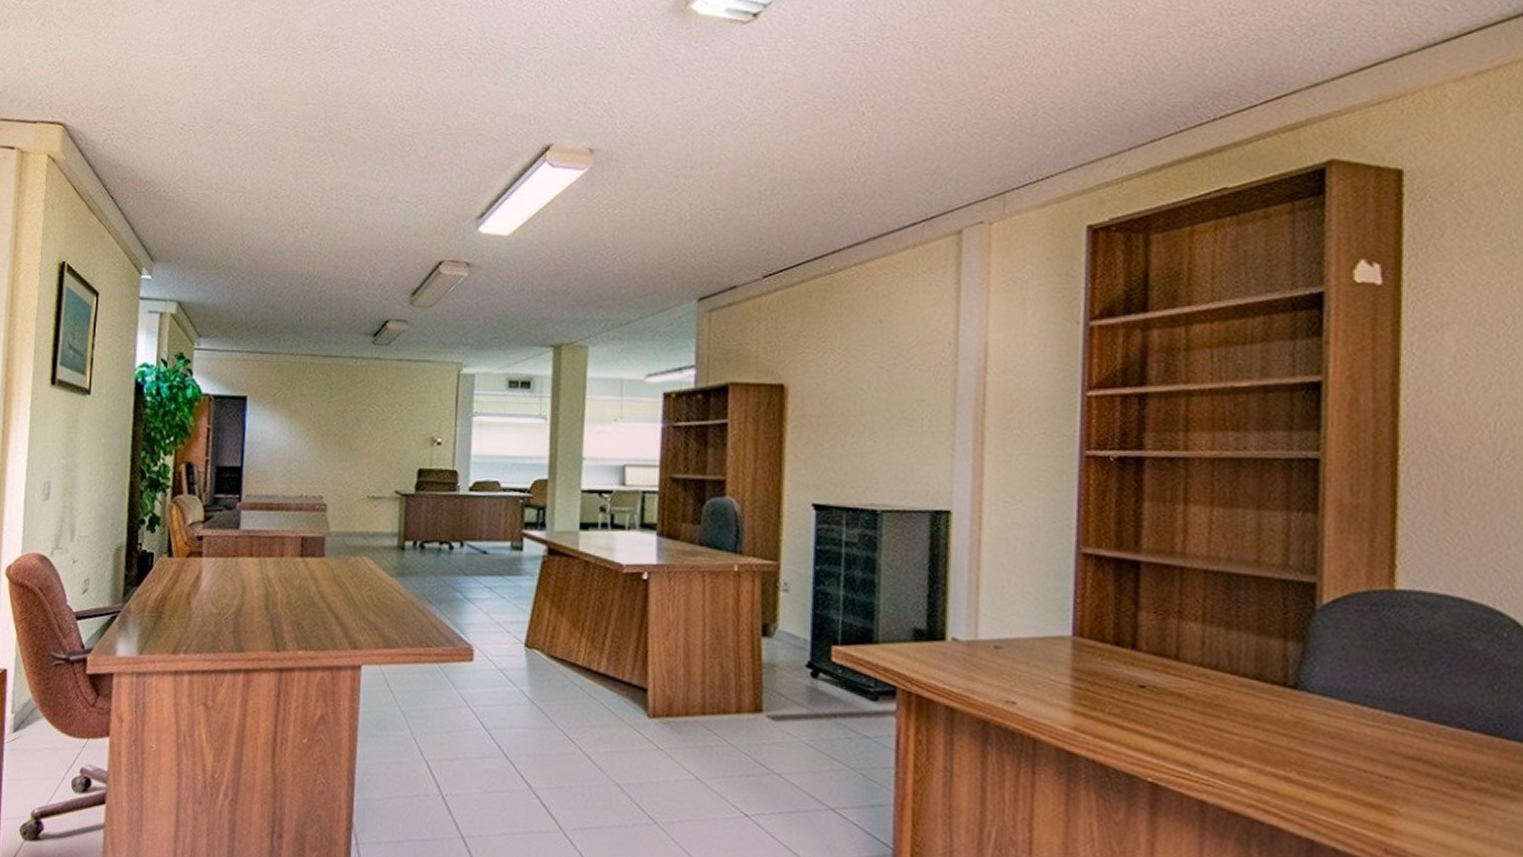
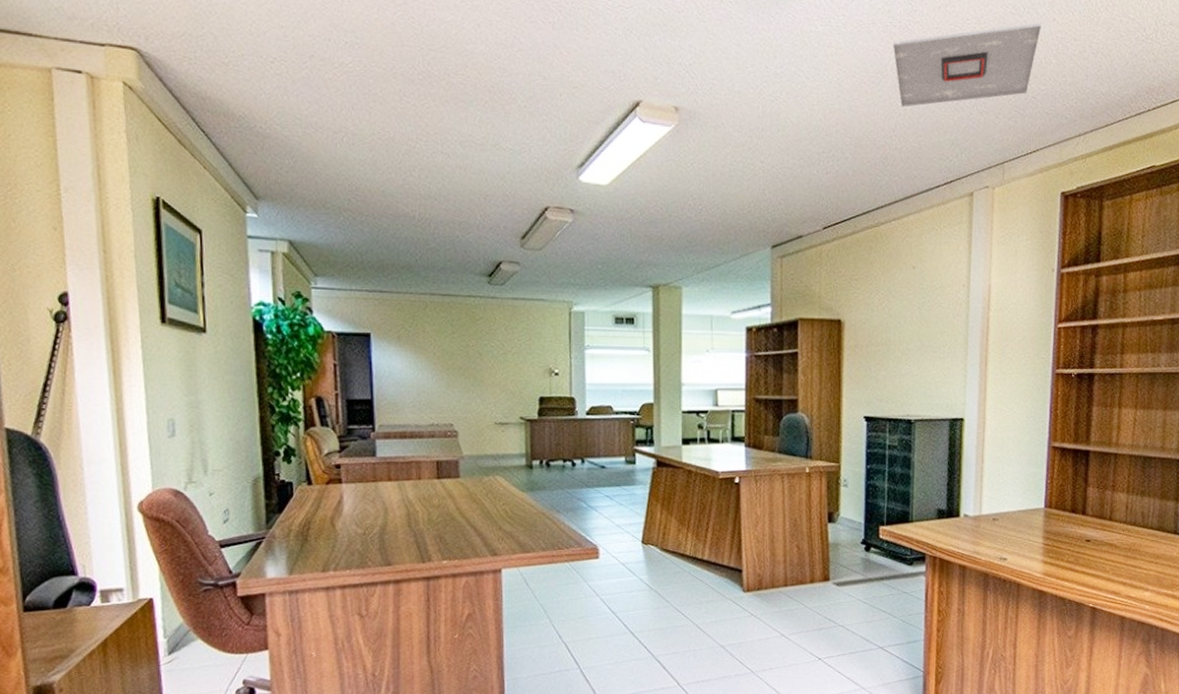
ceiling vent: none [856,26,1054,134] -> present [893,22,1041,107]

